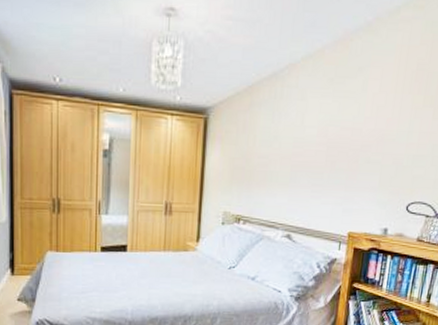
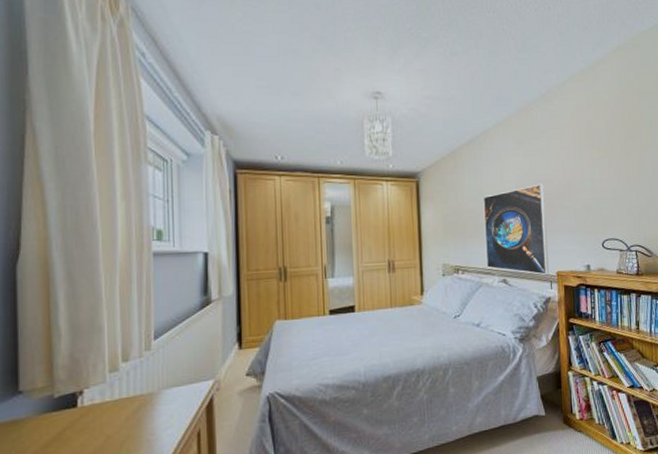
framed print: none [271,132,351,234] -> present [483,184,549,275]

